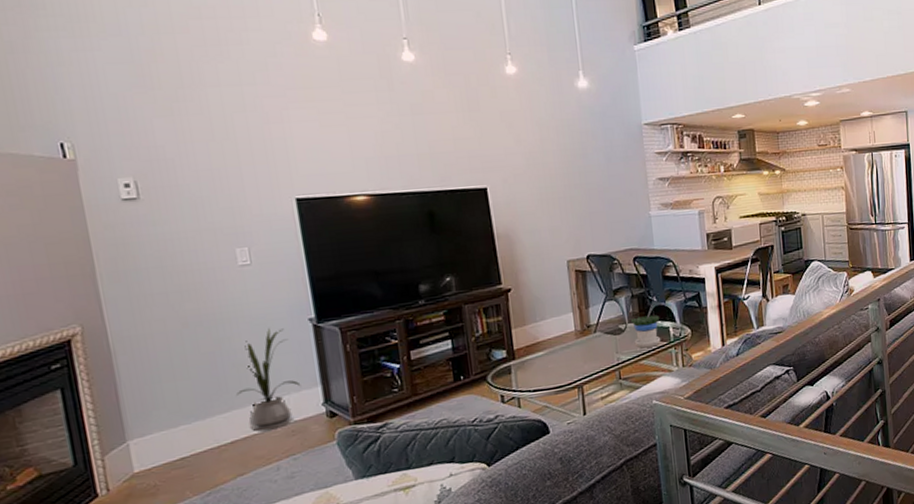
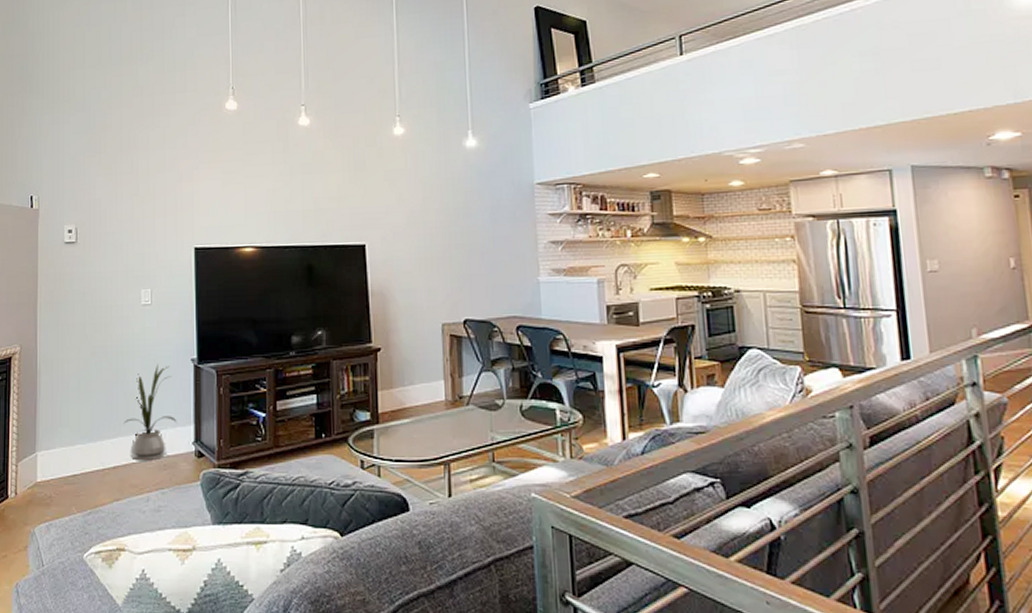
flowerpot: present [630,314,661,349] -> none [509,393,545,430]

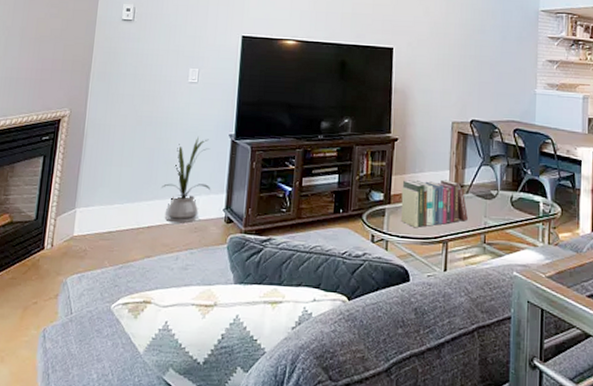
books: none [390,391,471,450] -> present [400,179,468,228]

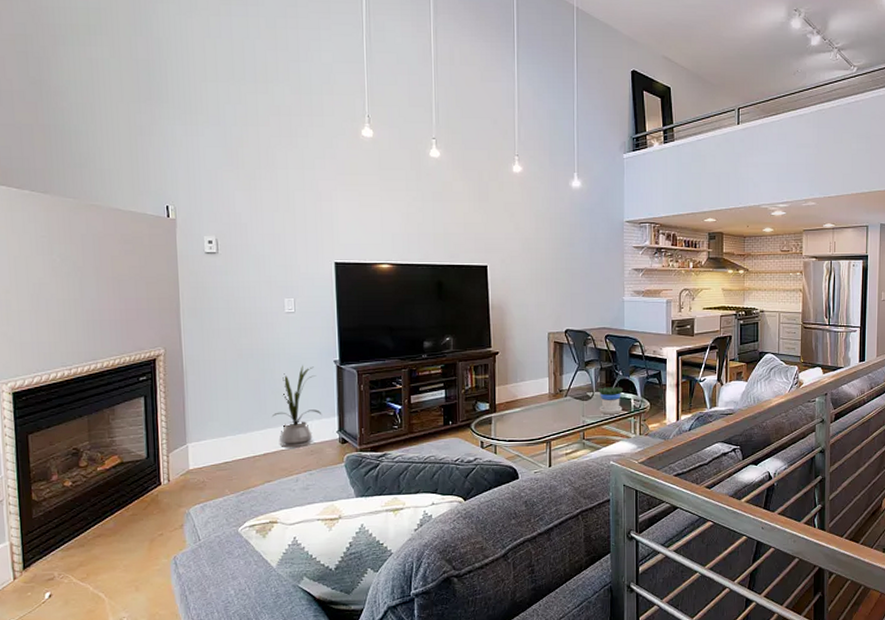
books: present [400,179,468,228] -> none [505,386,567,432]
flowerpot: none [502,186,532,218] -> present [597,387,624,415]

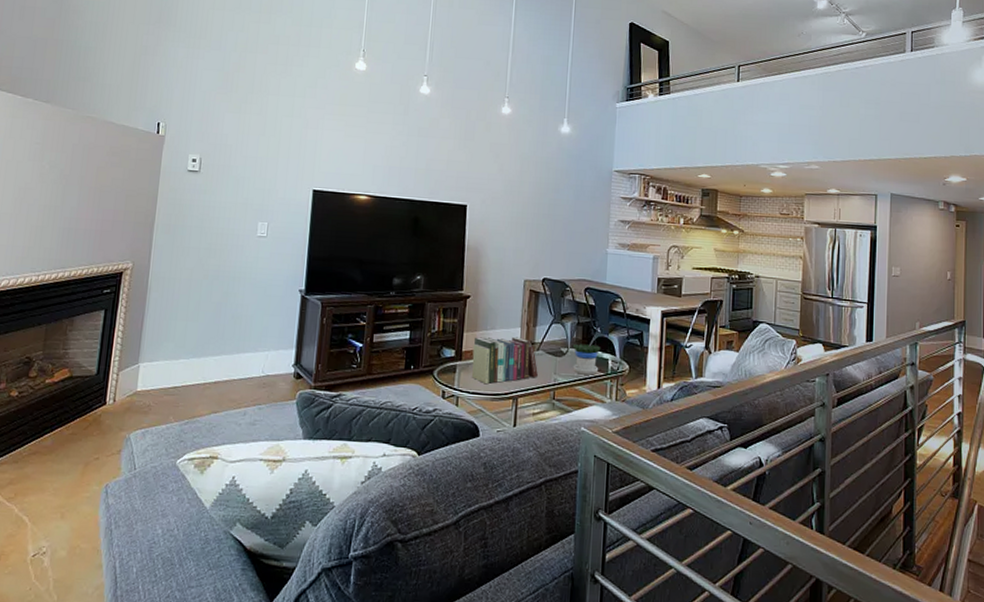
house plant: present [272,365,322,449] -> none [229,292,280,380]
books: none [505,386,567,432] -> present [471,336,538,385]

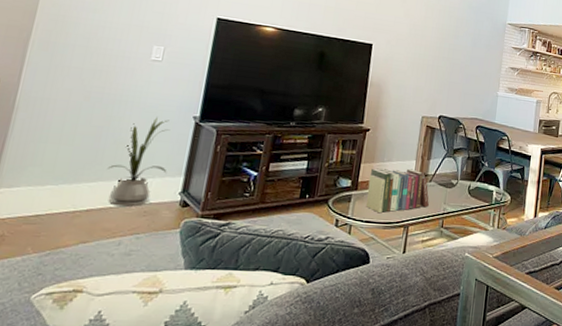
house plant: none [229,292,280,380] -> present [108,117,169,208]
flowerpot: present [572,343,601,375] -> none [462,176,488,205]

